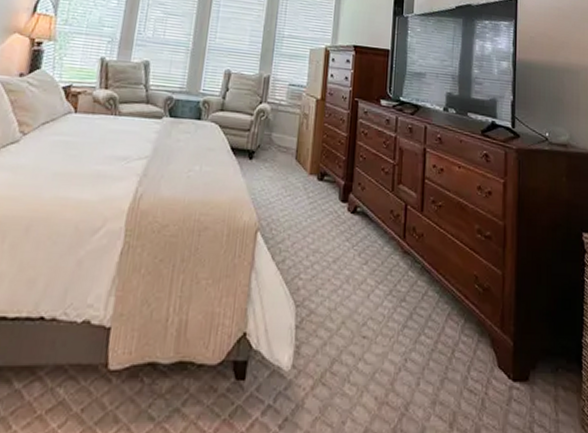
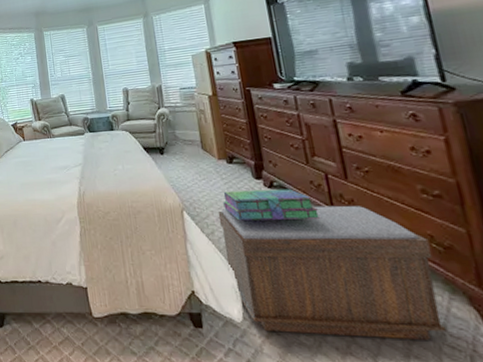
bench: none [290,233,474,384] -> present [217,205,447,340]
stack of books: none [302,212,392,252] -> present [223,189,321,221]

